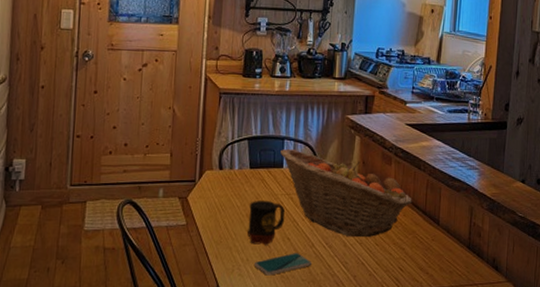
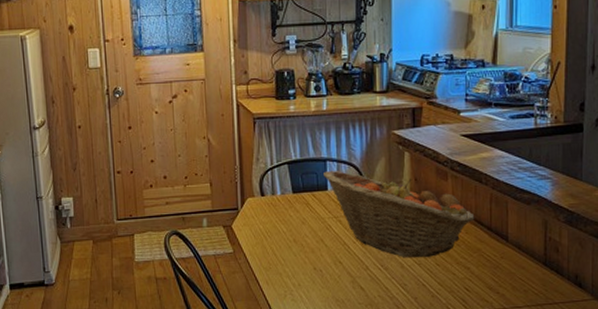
mug: present [247,200,285,245] -> none [296,224,335,269]
smartphone: present [253,253,311,276] -> none [306,276,367,300]

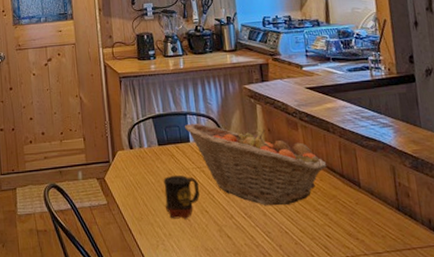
mug: none [296,224,335,269] -> present [163,175,200,219]

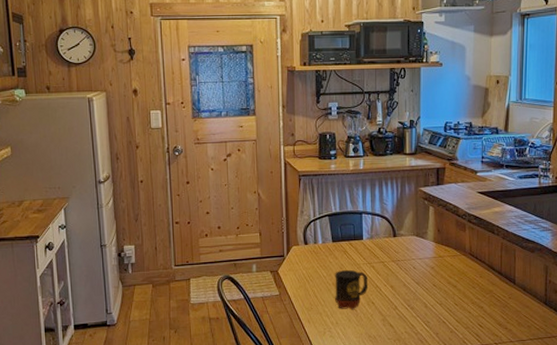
fruit basket: present [185,123,327,205] -> none [359,222,488,298]

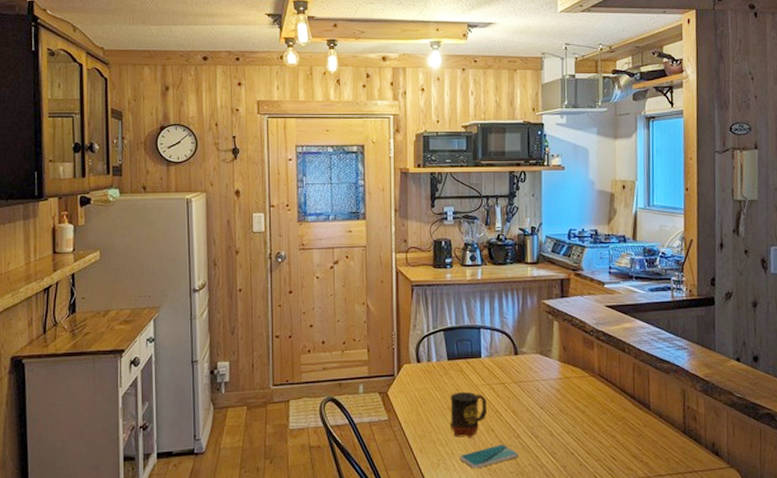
smartphone: none [343,315,396,336] -> present [459,444,518,469]

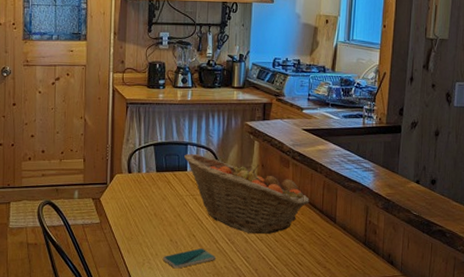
mug: present [450,391,488,437] -> none [156,200,190,241]
fruit basket: none [477,337,619,425] -> present [184,153,310,234]

